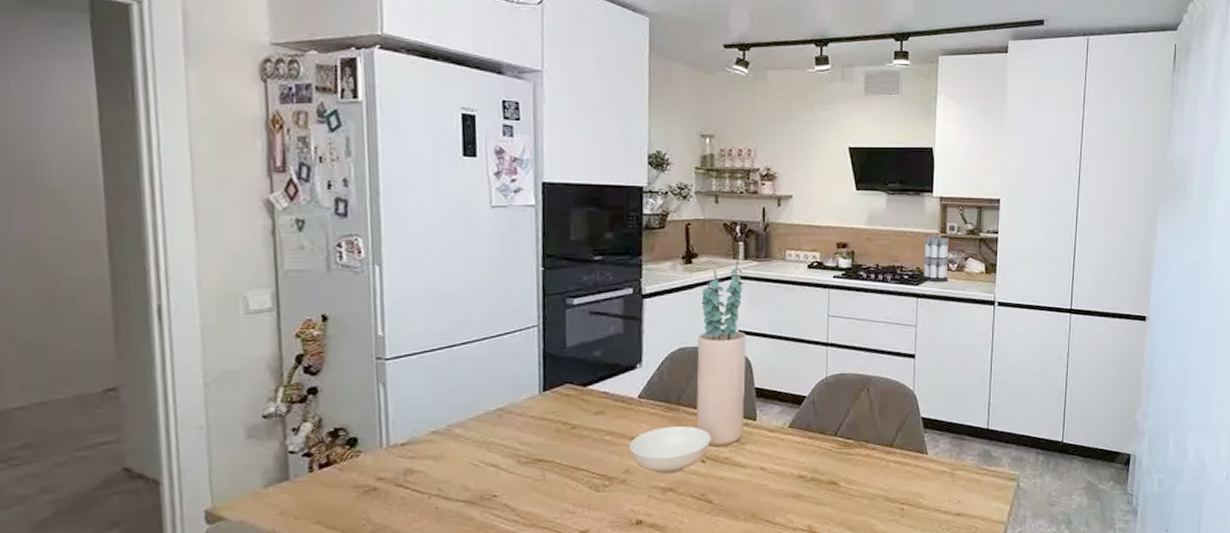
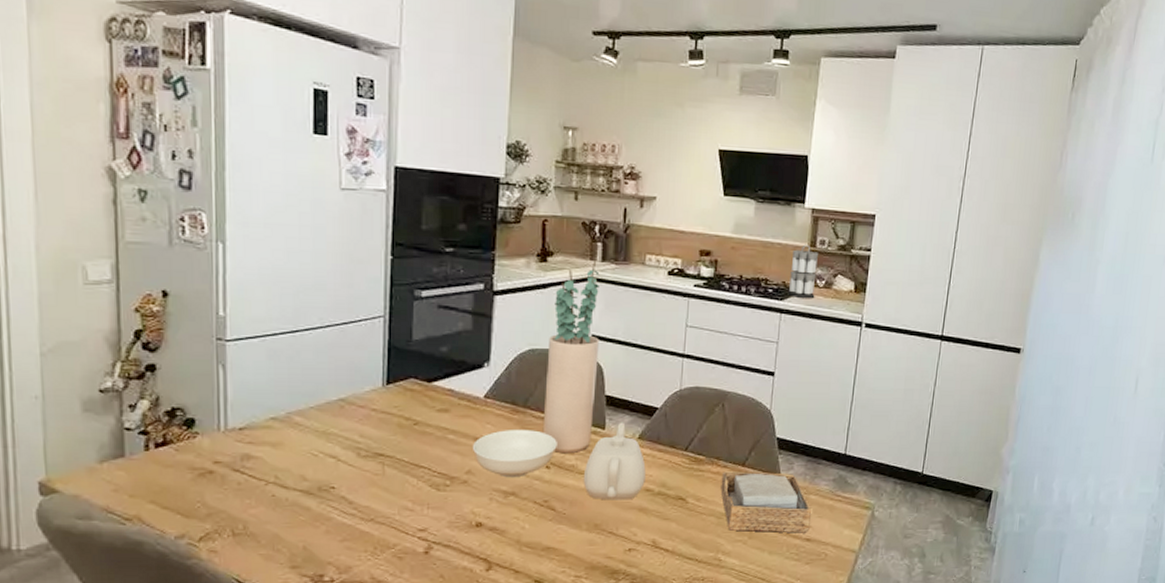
teapot: none [738,412,798,490] -> present [583,422,646,500]
napkin holder: none [871,451,960,511] -> present [721,471,812,533]

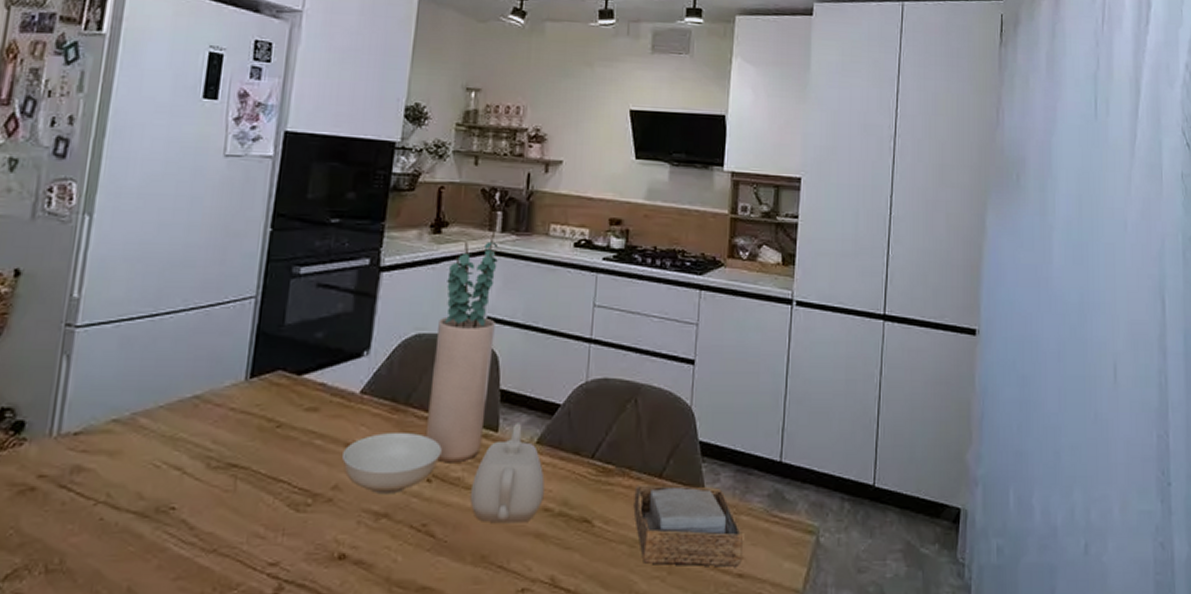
spice rack: present [787,244,819,299] -> none [707,211,741,273]

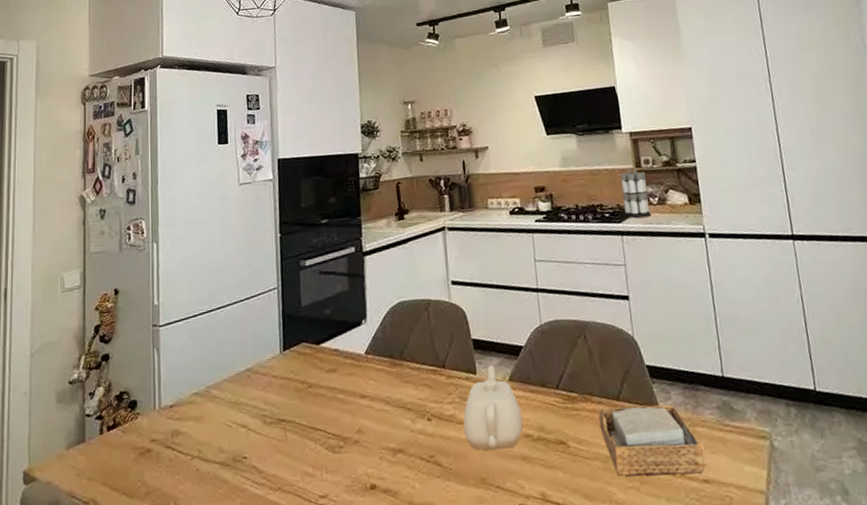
bowl: present [342,433,442,495] -> none [360,382,435,434]
vase: present [425,231,499,463] -> none [414,212,466,404]
spice rack: none [707,211,741,273] -> present [620,165,652,219]

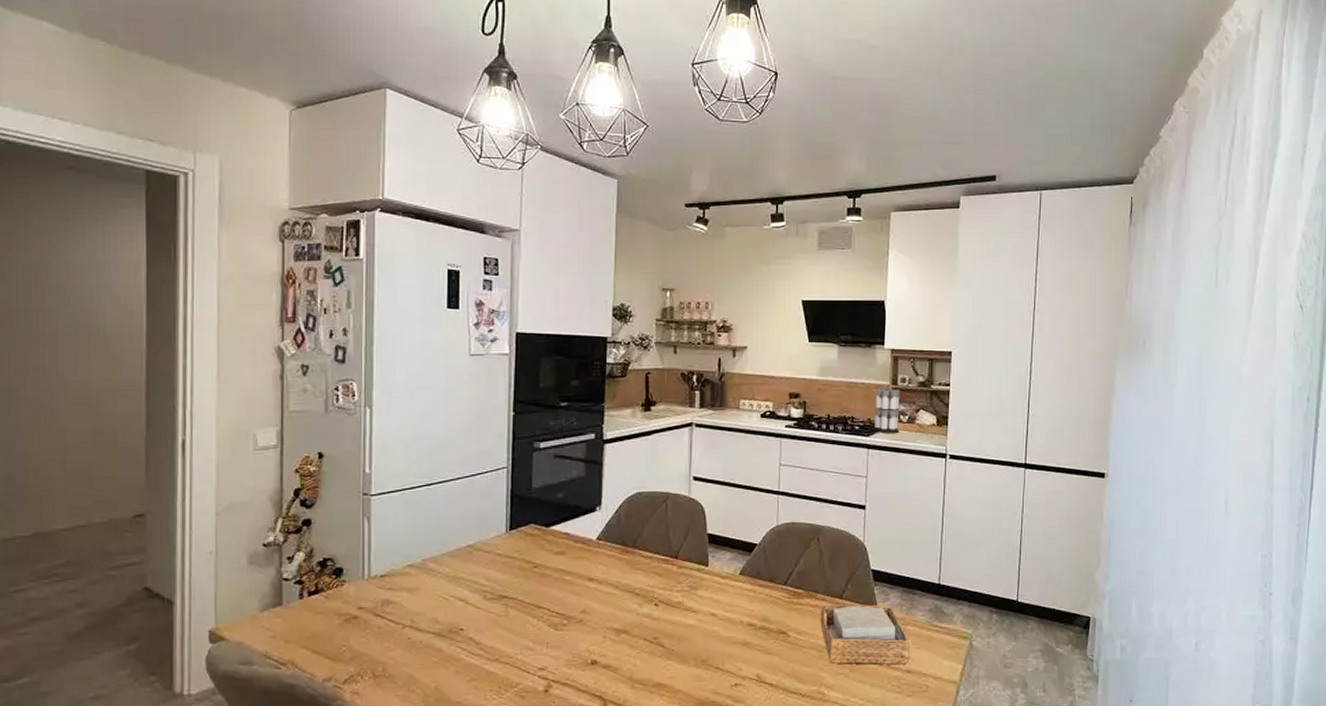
teapot: present [463,365,523,451] -> none [689,559,748,636]

